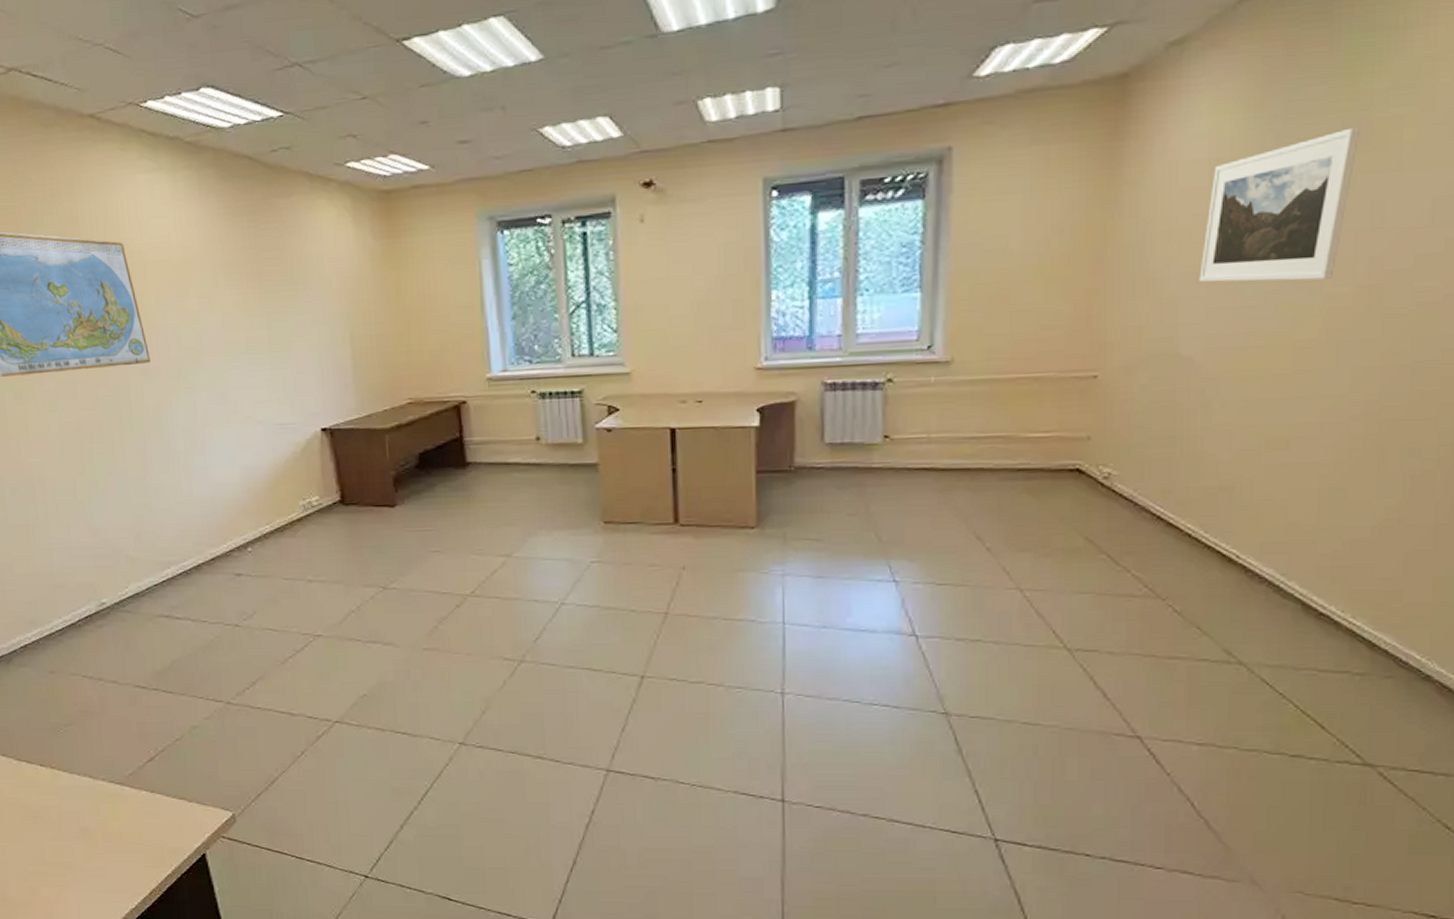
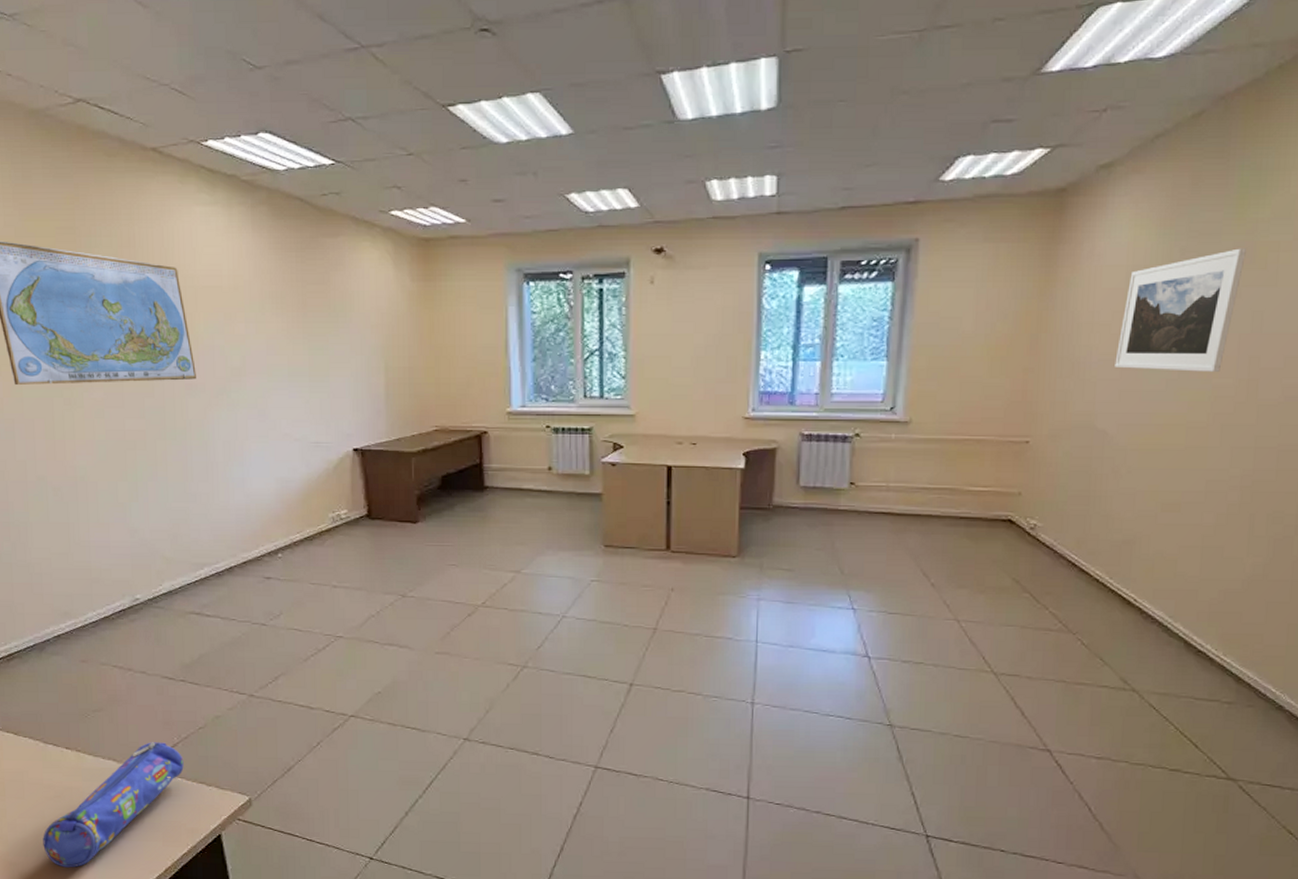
pencil case: none [22,756,163,892] -> present [43,742,184,868]

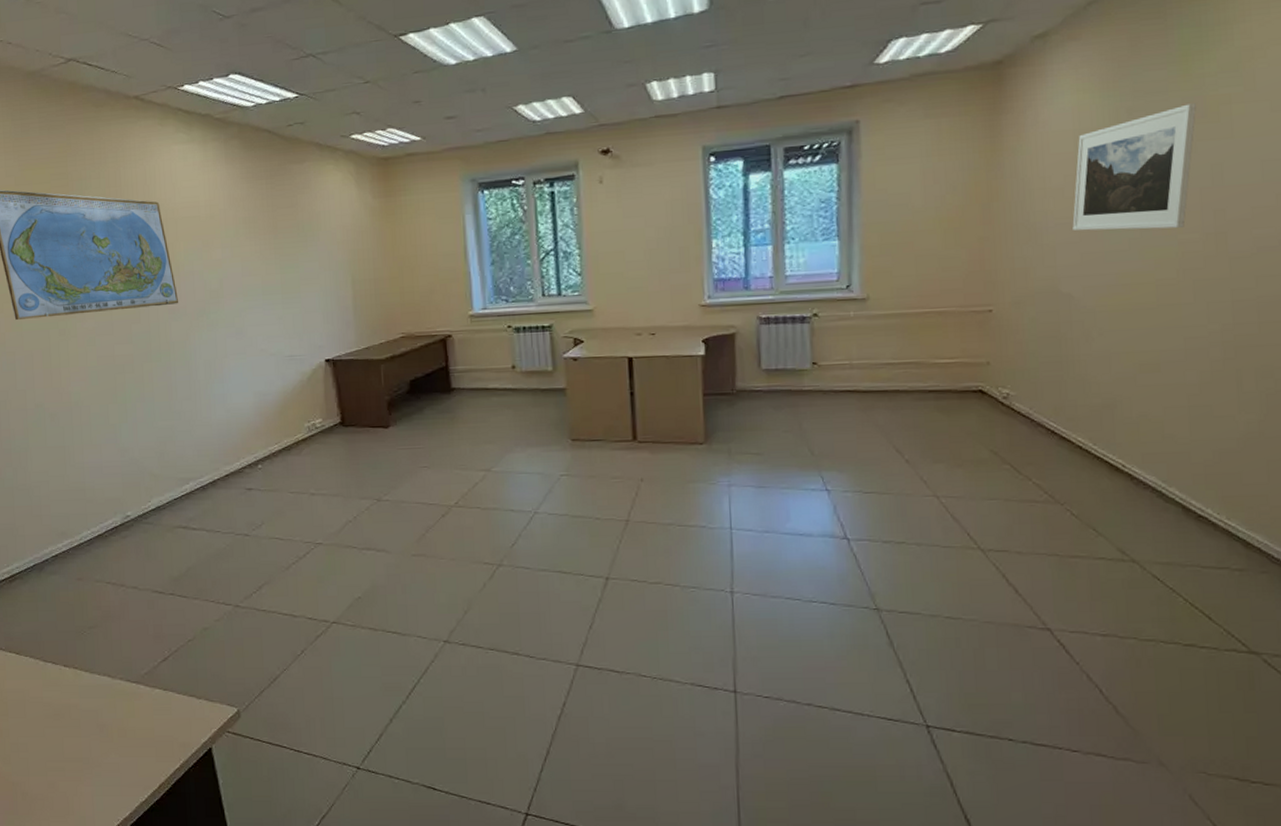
pencil case: present [43,742,184,868] -> none [43,656,175,787]

